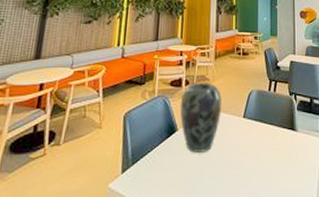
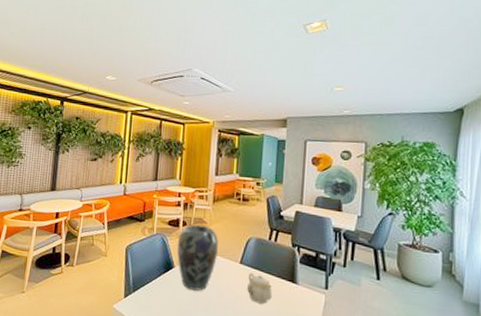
teapot: none [252,126,275,156] -> present [247,273,273,304]

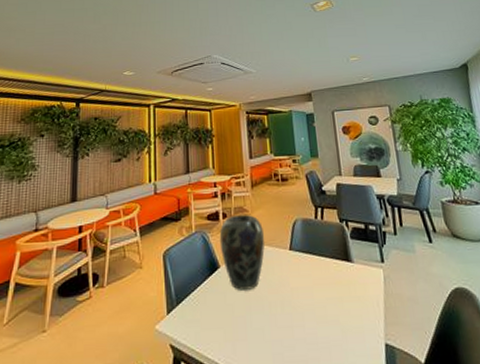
teapot: present [247,273,273,304] -> none [300,259,330,292]

